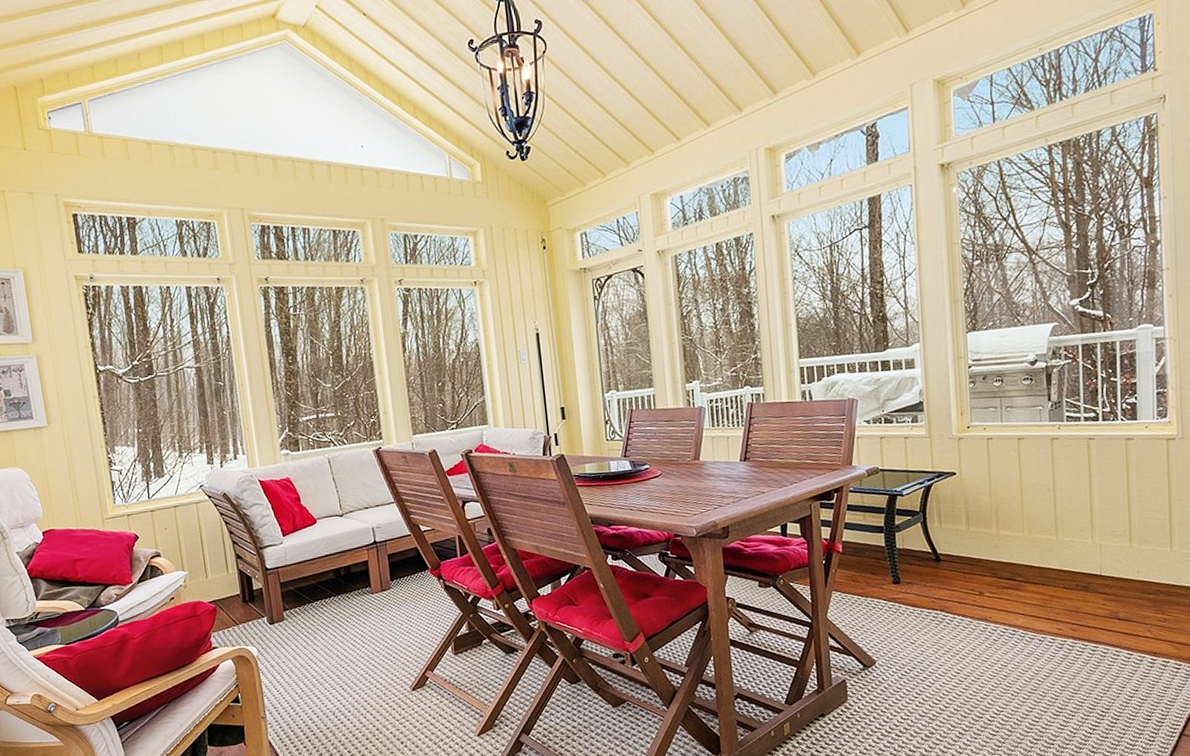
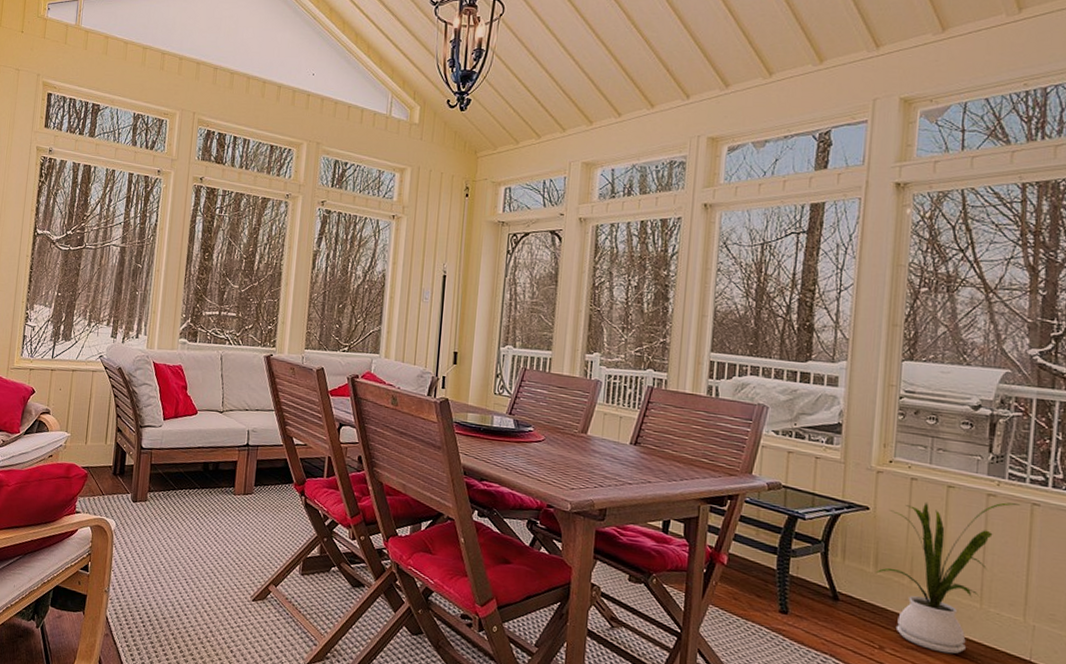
house plant: none [969,441,1079,586] -> present [876,501,1021,654]

